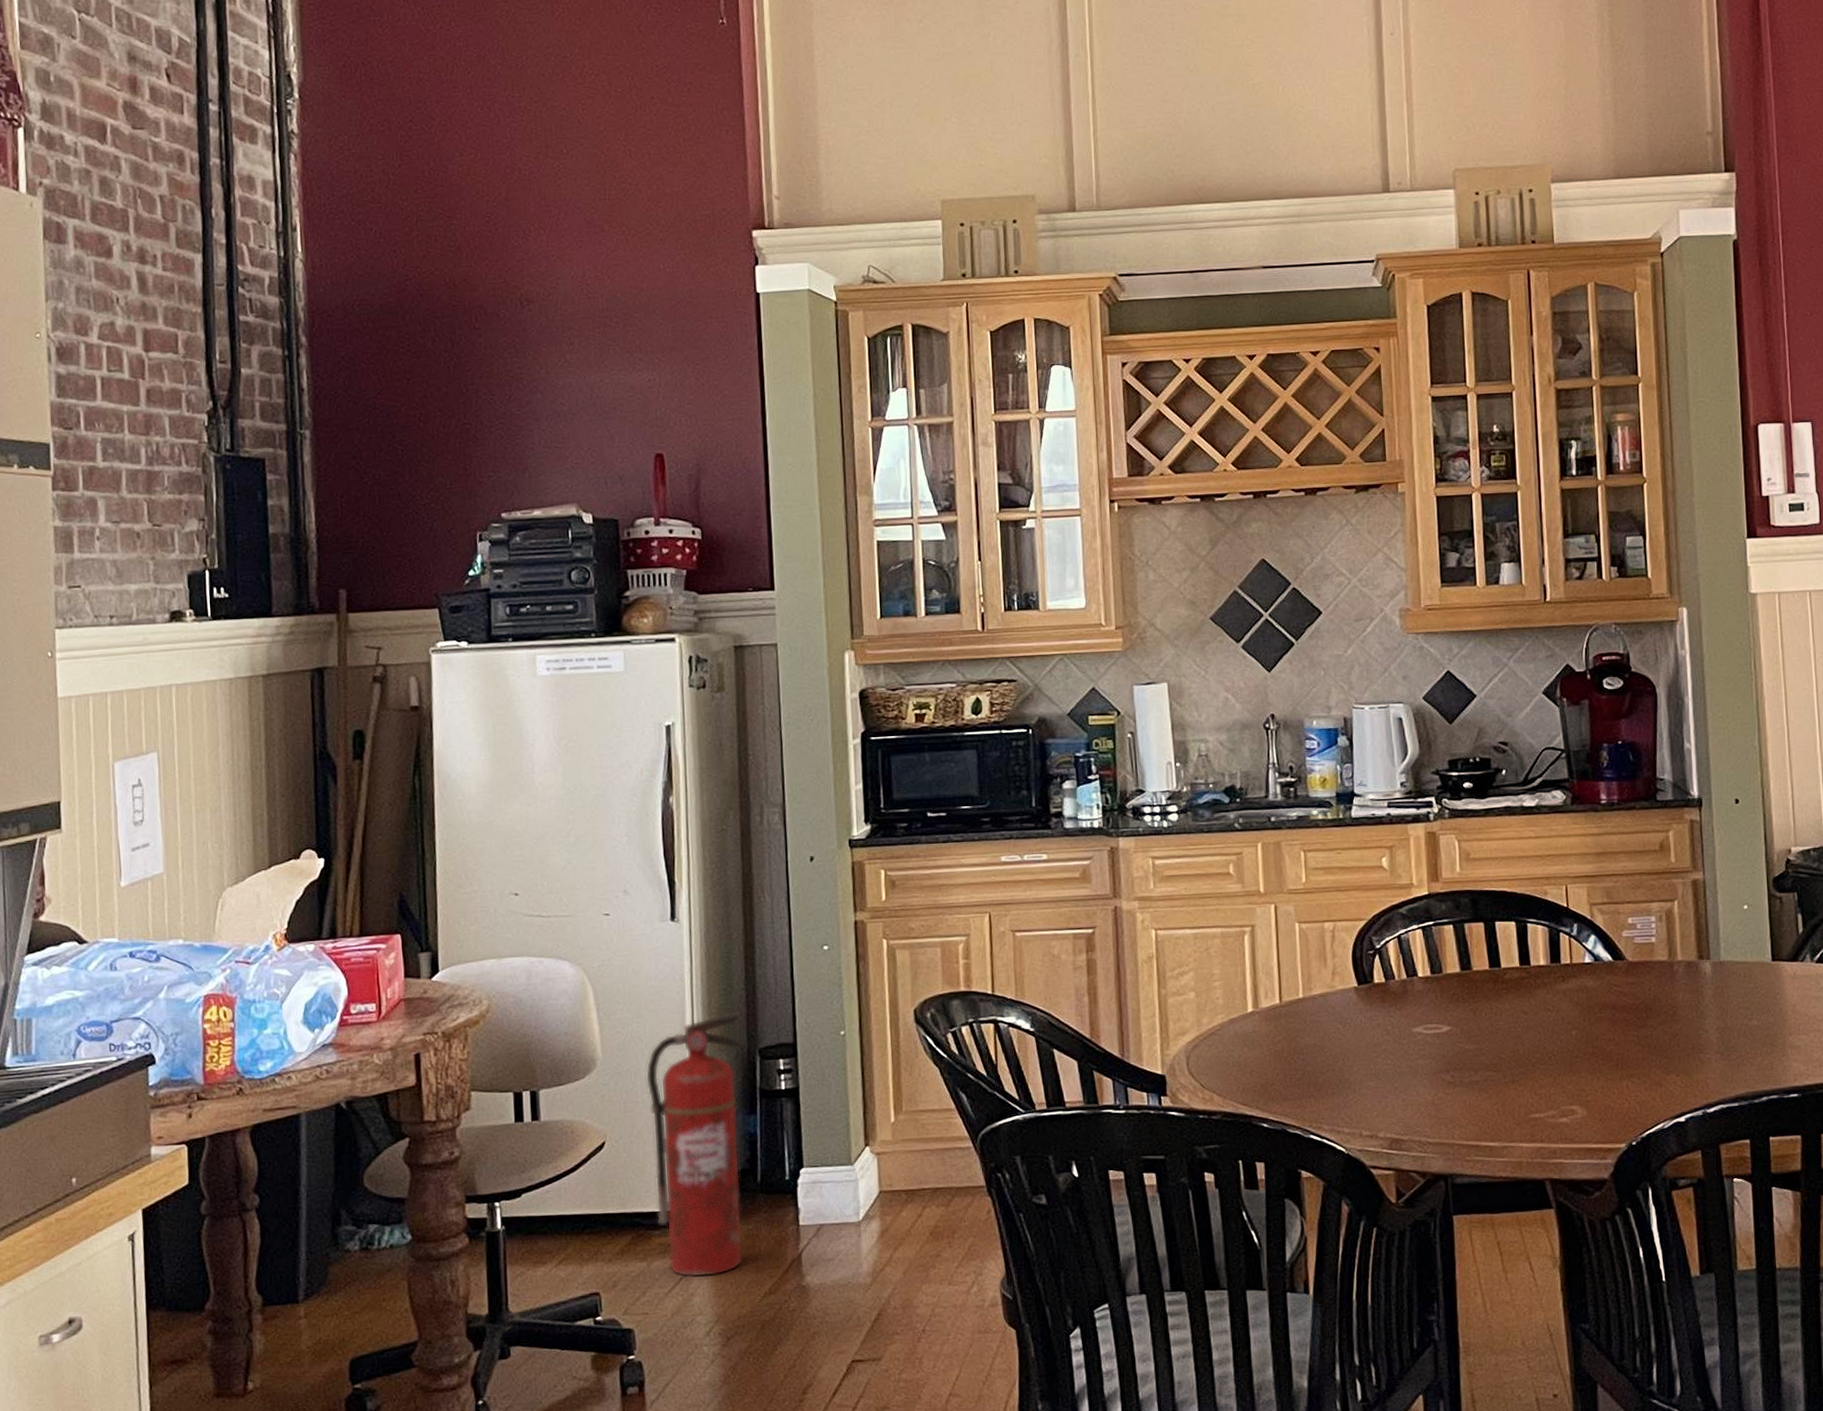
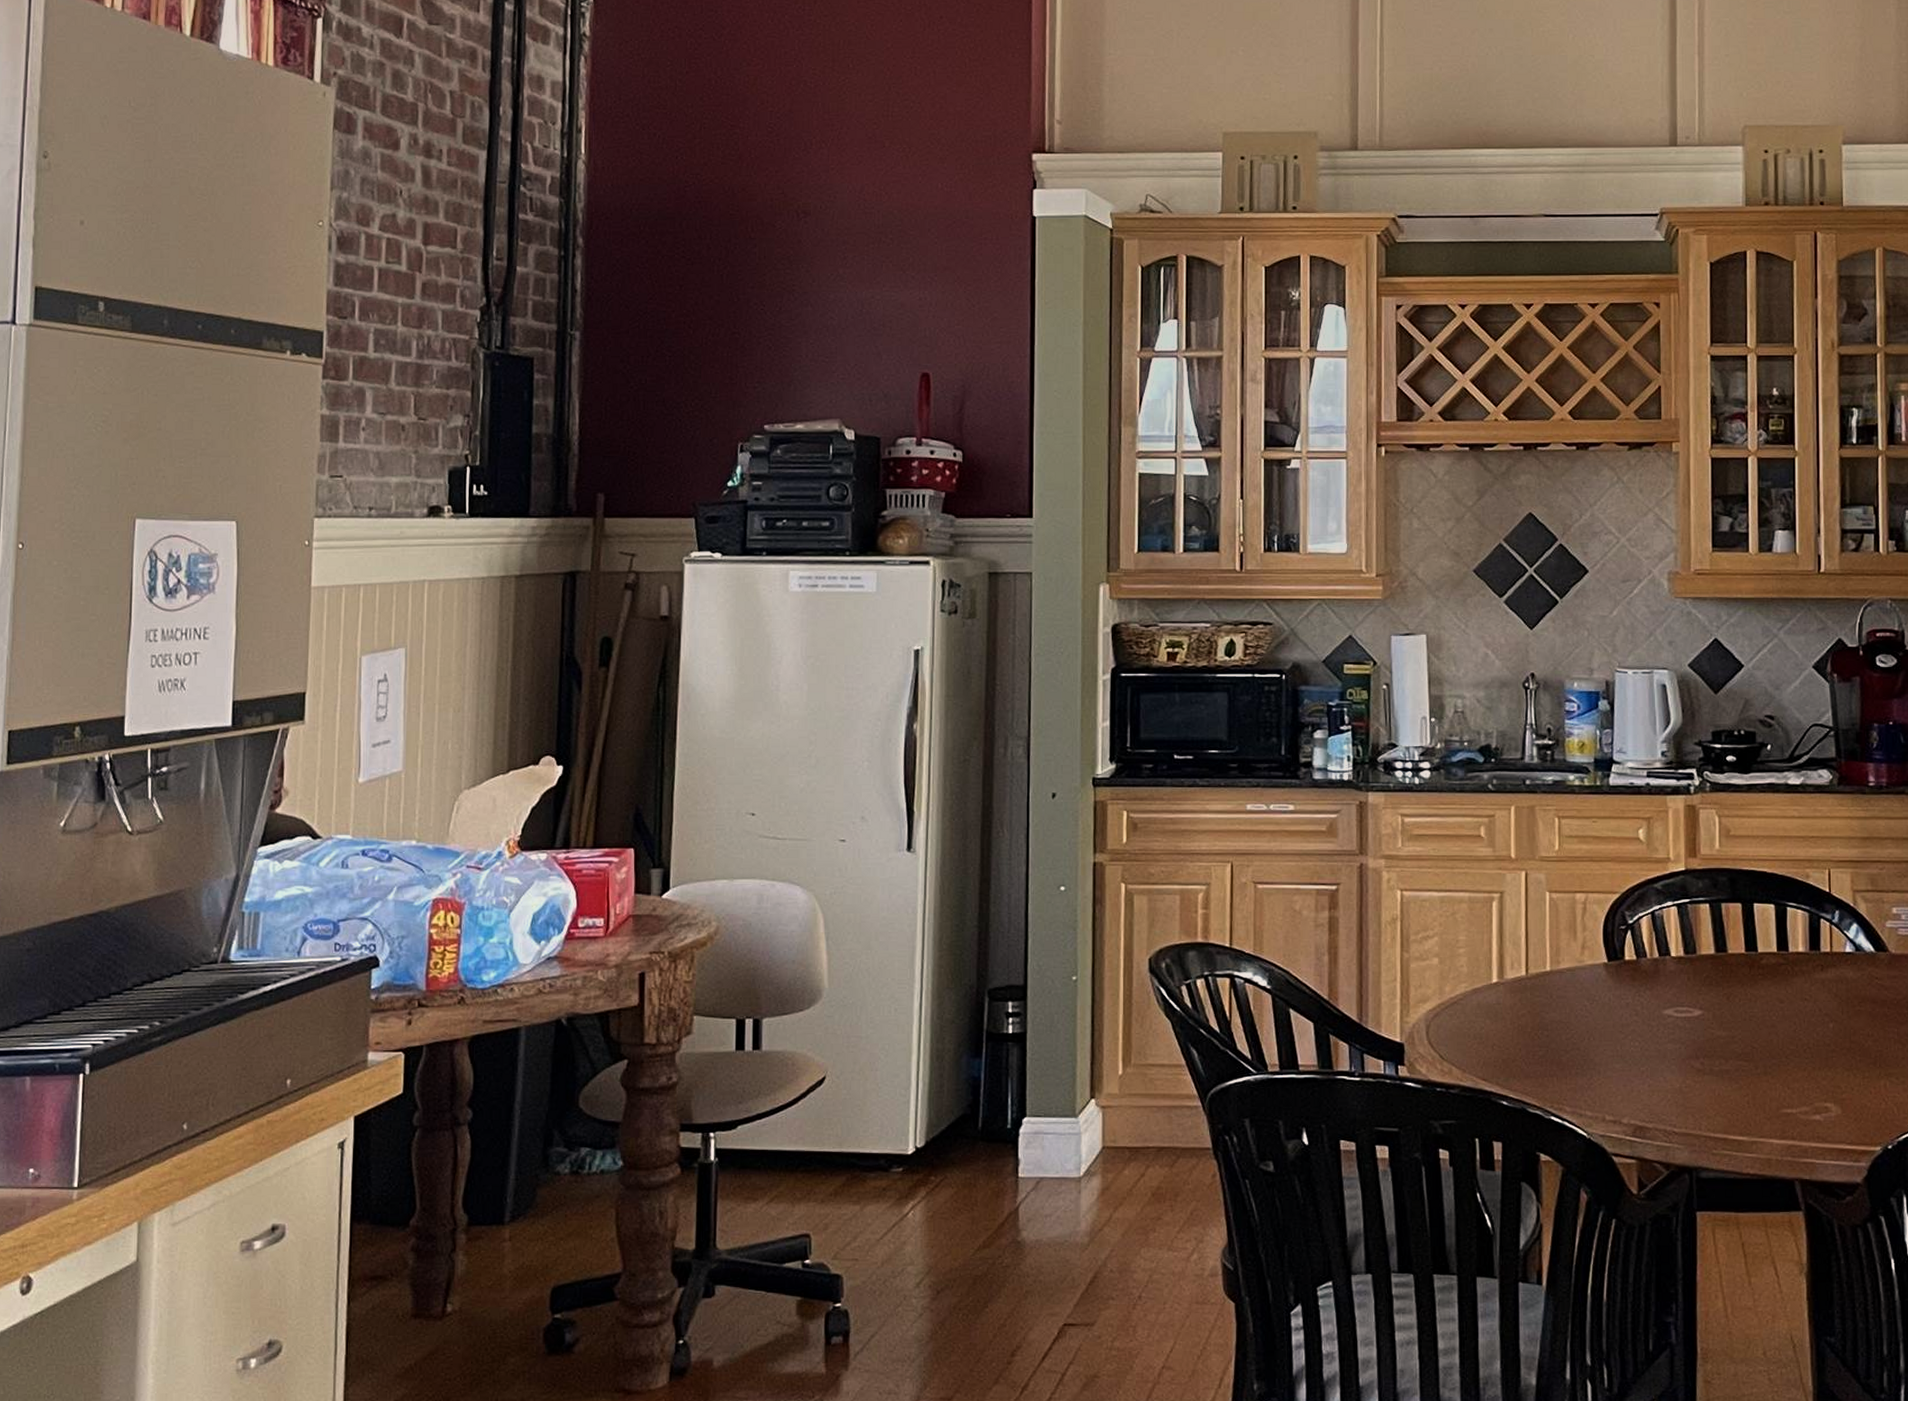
fire extinguisher: present [645,1011,745,1278] -> none [871,949,974,1225]

